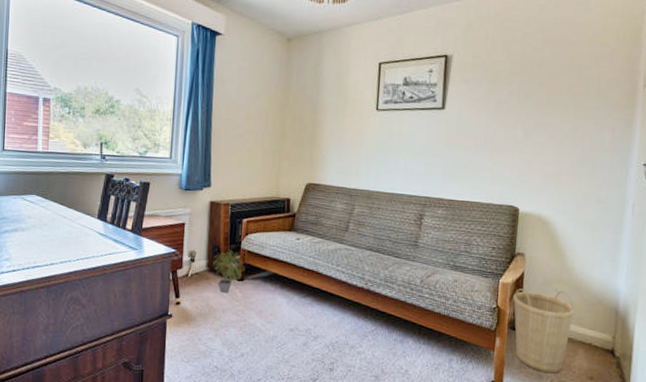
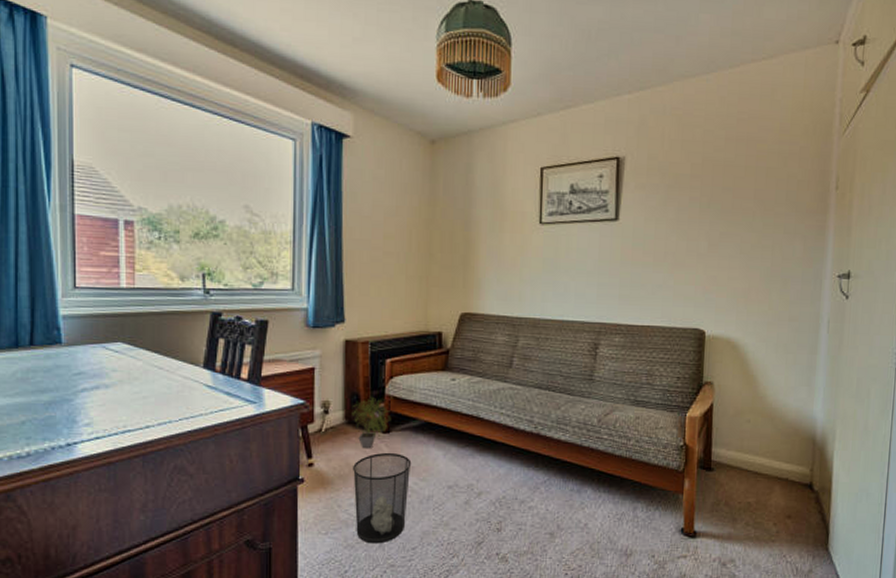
waste bin: none [212,297,261,374] -> present [353,452,412,544]
basket: present [513,288,575,374] -> none [701,421,770,515]

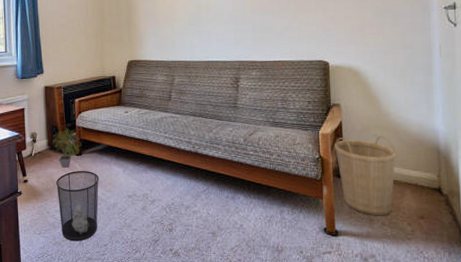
basket: none [701,421,770,515] -> present [334,136,397,216]

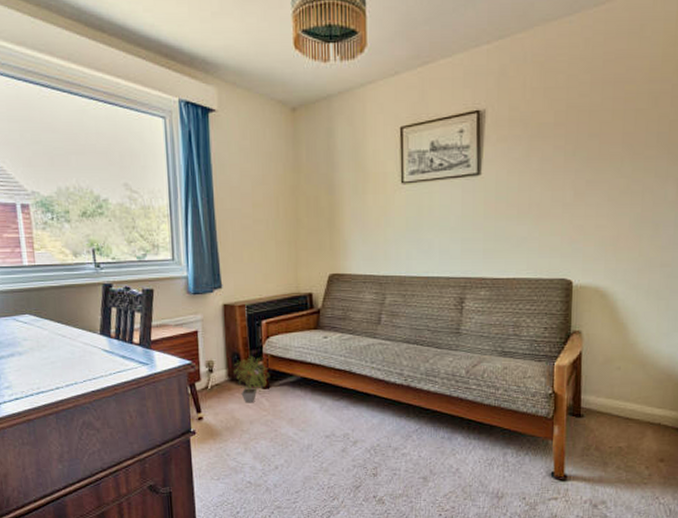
waste bin: present [56,170,99,241] -> none [238,406,291,488]
basket: present [334,136,397,216] -> none [570,368,641,459]

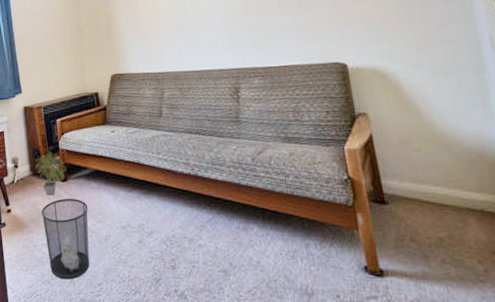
waste bin: none [238,406,291,488] -> present [41,198,90,280]

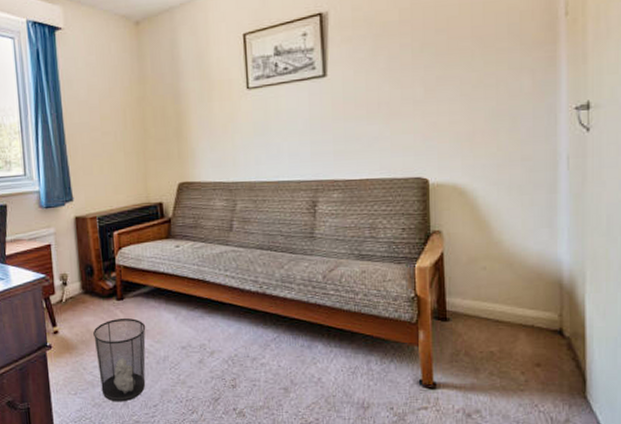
potted plant: present [35,152,67,196] -> none [87,268,124,316]

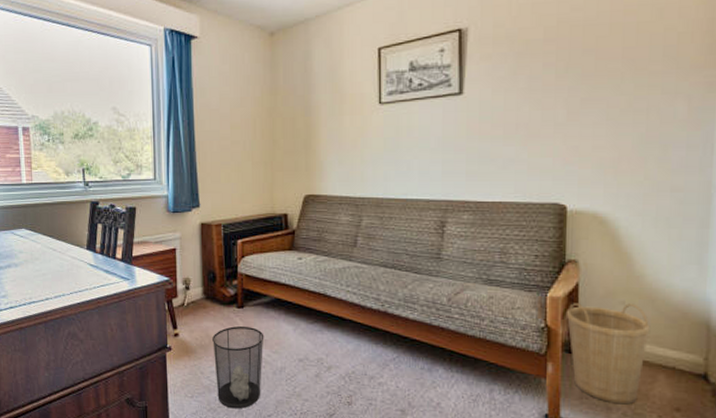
basket: none [433,268,510,365] -> present [565,303,651,405]

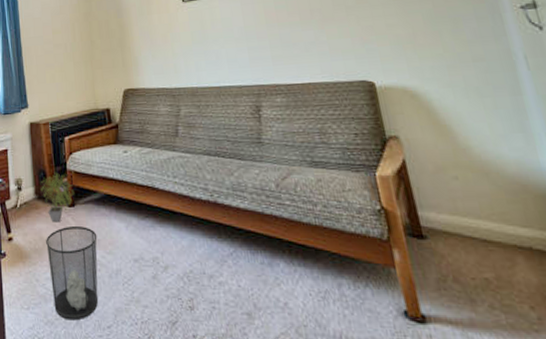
potted plant: none [209,275,245,322] -> present [40,173,75,223]
basket: present [565,303,651,405] -> none [399,178,502,295]

